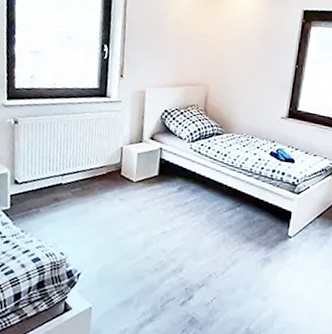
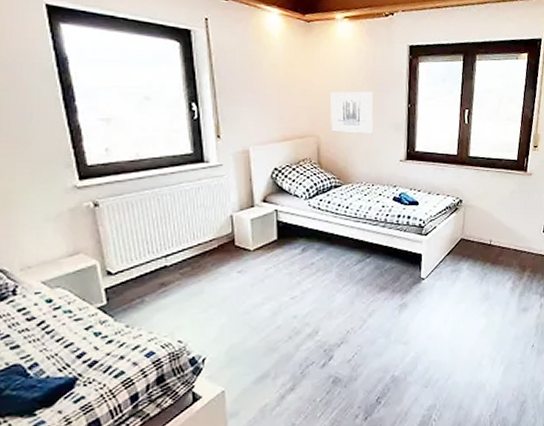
wall art: none [220,46,263,90] -> present [330,91,373,135]

